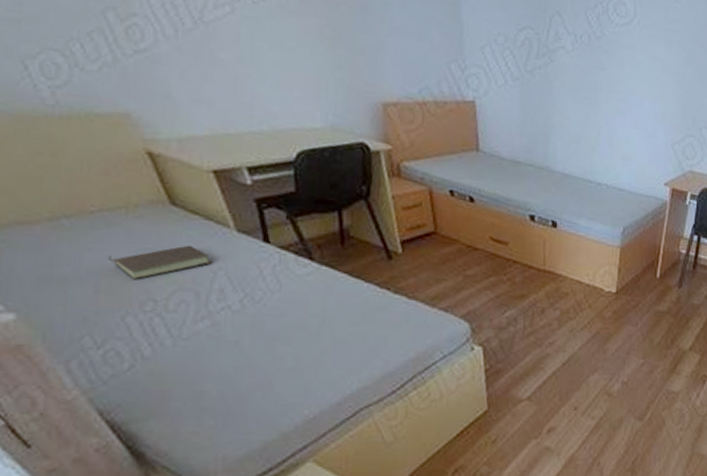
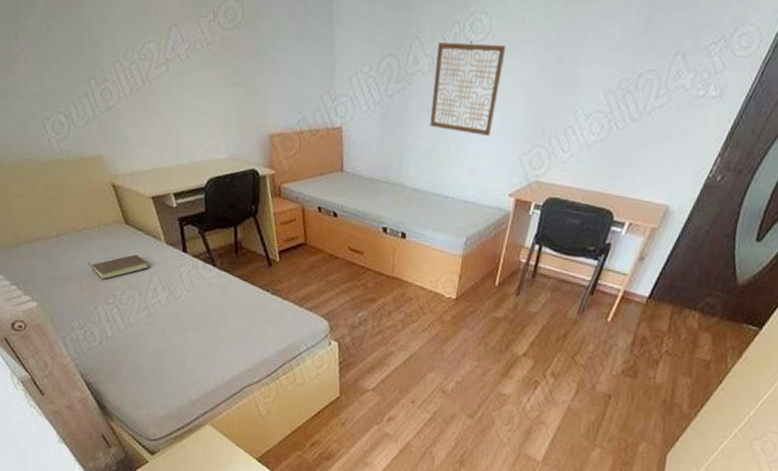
wall art: none [577,21,652,122] -> present [430,40,506,136]

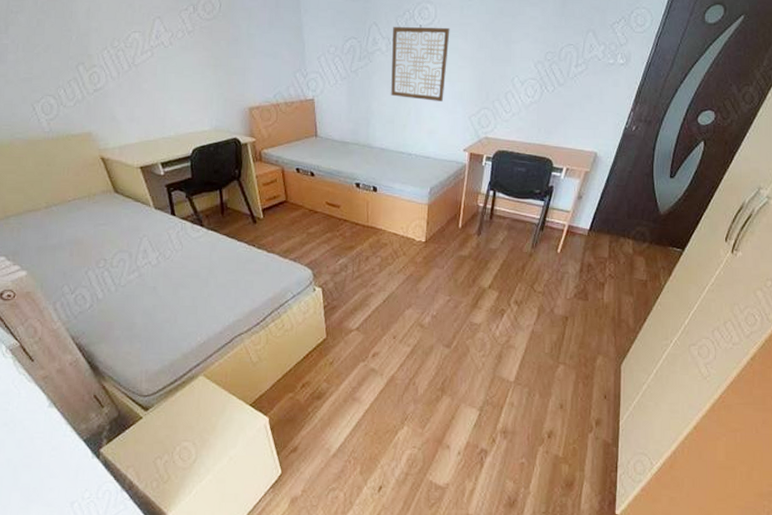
book: present [87,254,149,279] -> none [78,220,139,245]

